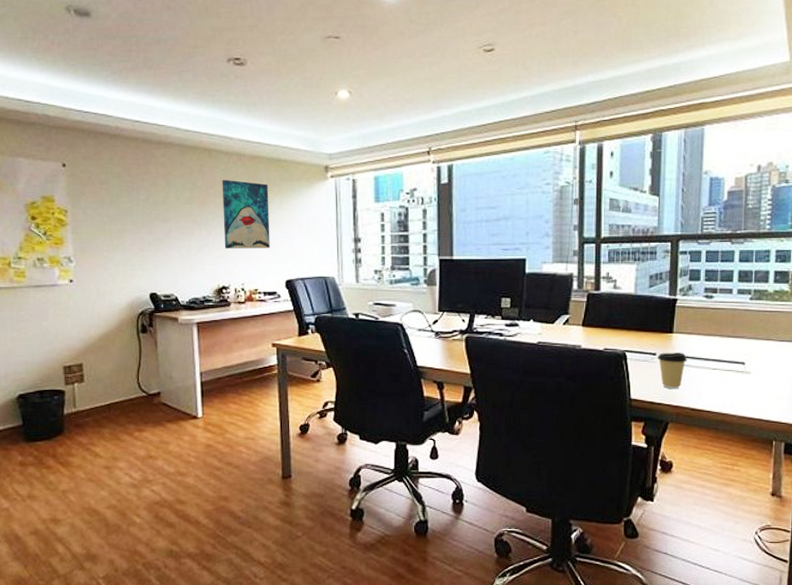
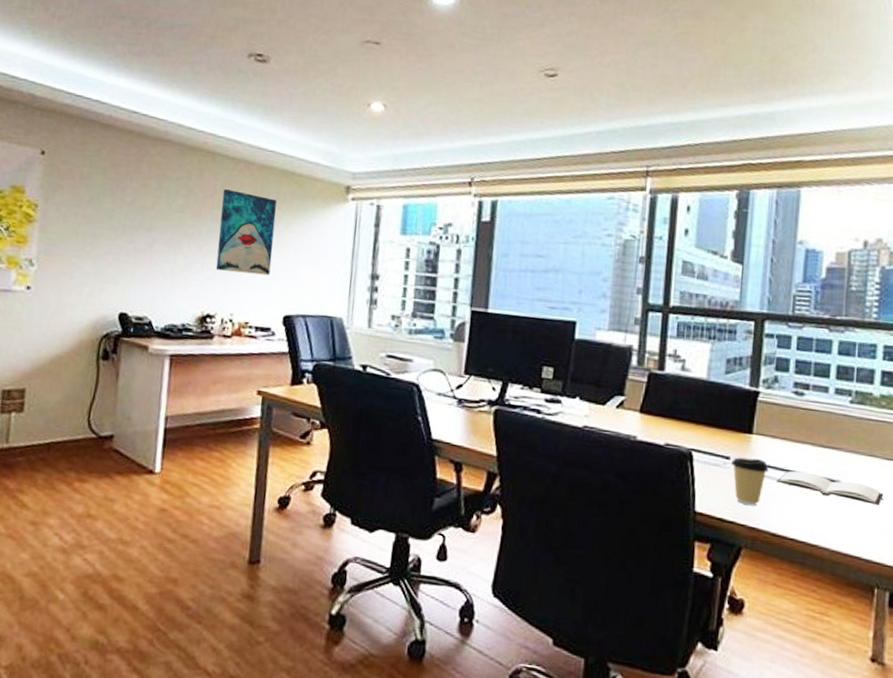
book: none [693,358,779,377] -> present [776,471,884,505]

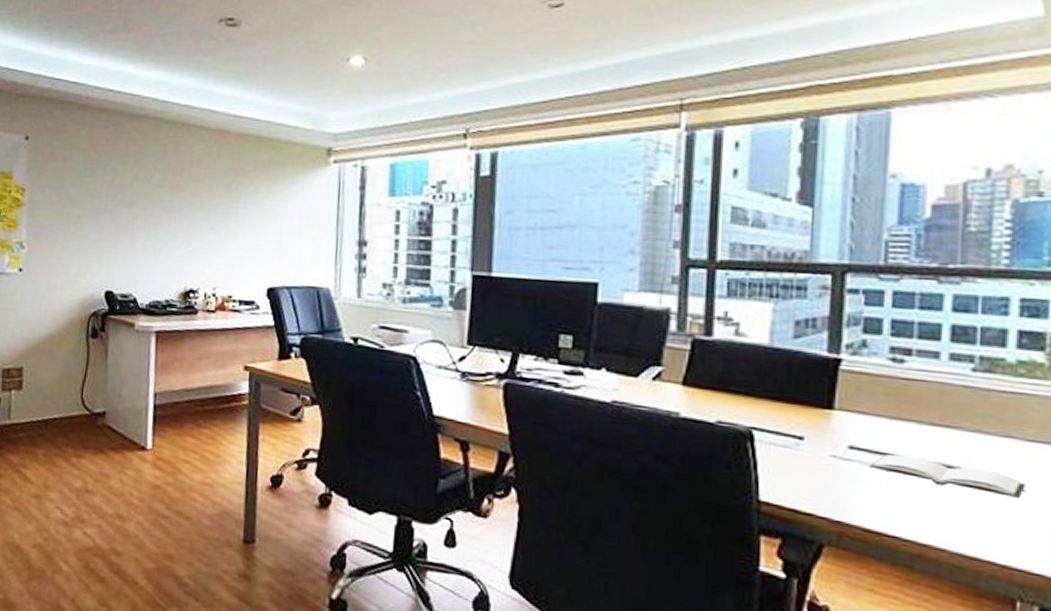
wall art: present [215,188,277,276] -> none [196,160,255,247]
coffee cup: present [731,457,769,506] -> none [806,437,858,495]

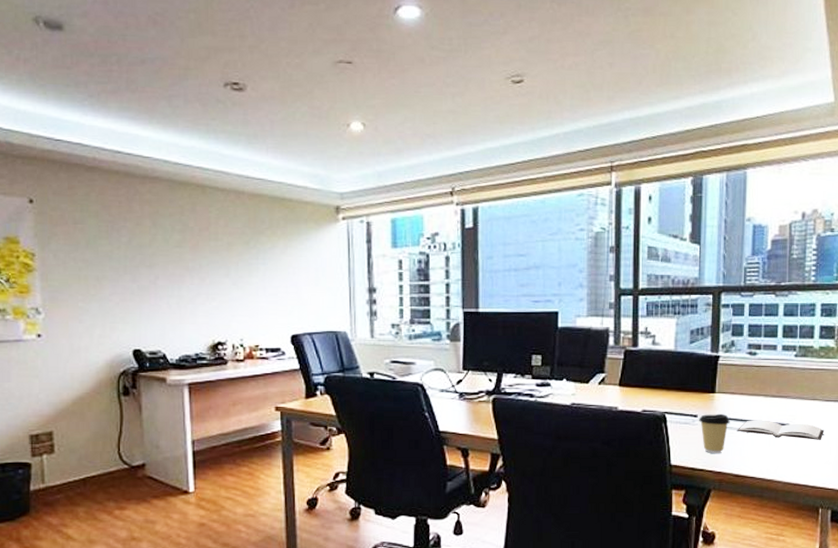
coffee cup: none [806,437,858,495] -> present [699,414,730,453]

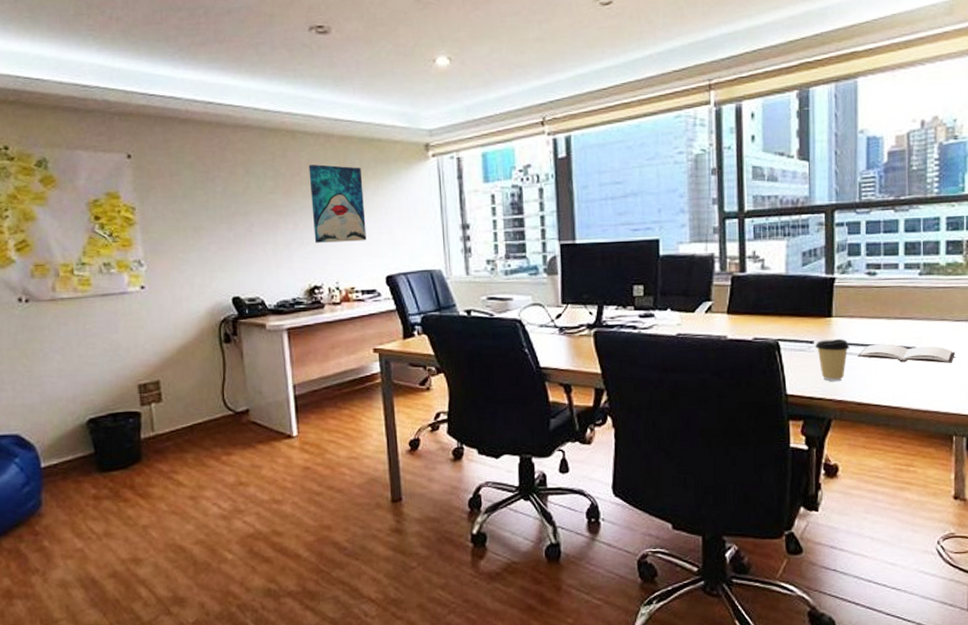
wall art: none [218,220,273,299] -> present [309,164,367,243]

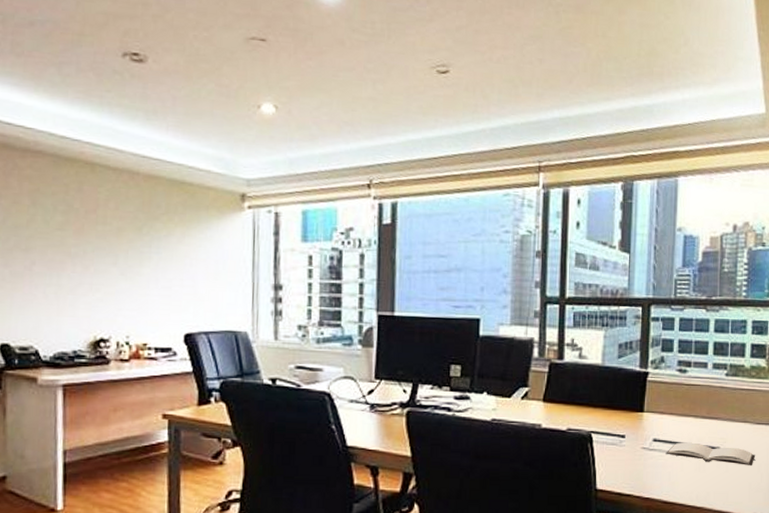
wall art: present [309,164,367,243] -> none [105,202,168,293]
coffee cup: present [815,339,850,381] -> none [626,435,659,477]

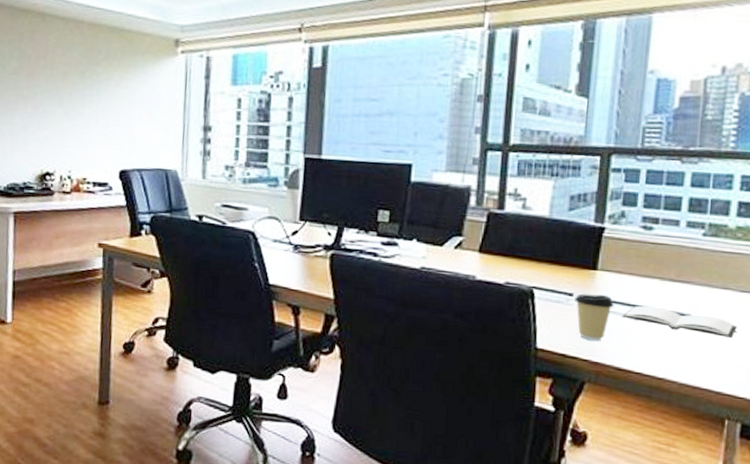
coffee cup: none [626,435,659,477] -> present [575,293,614,341]

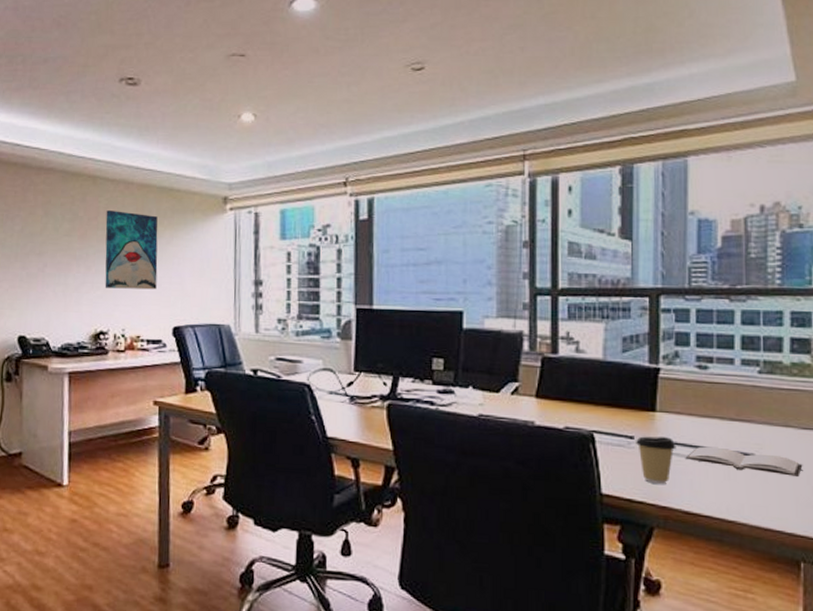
wall art: none [52,48,108,132] -> present [105,209,158,290]

